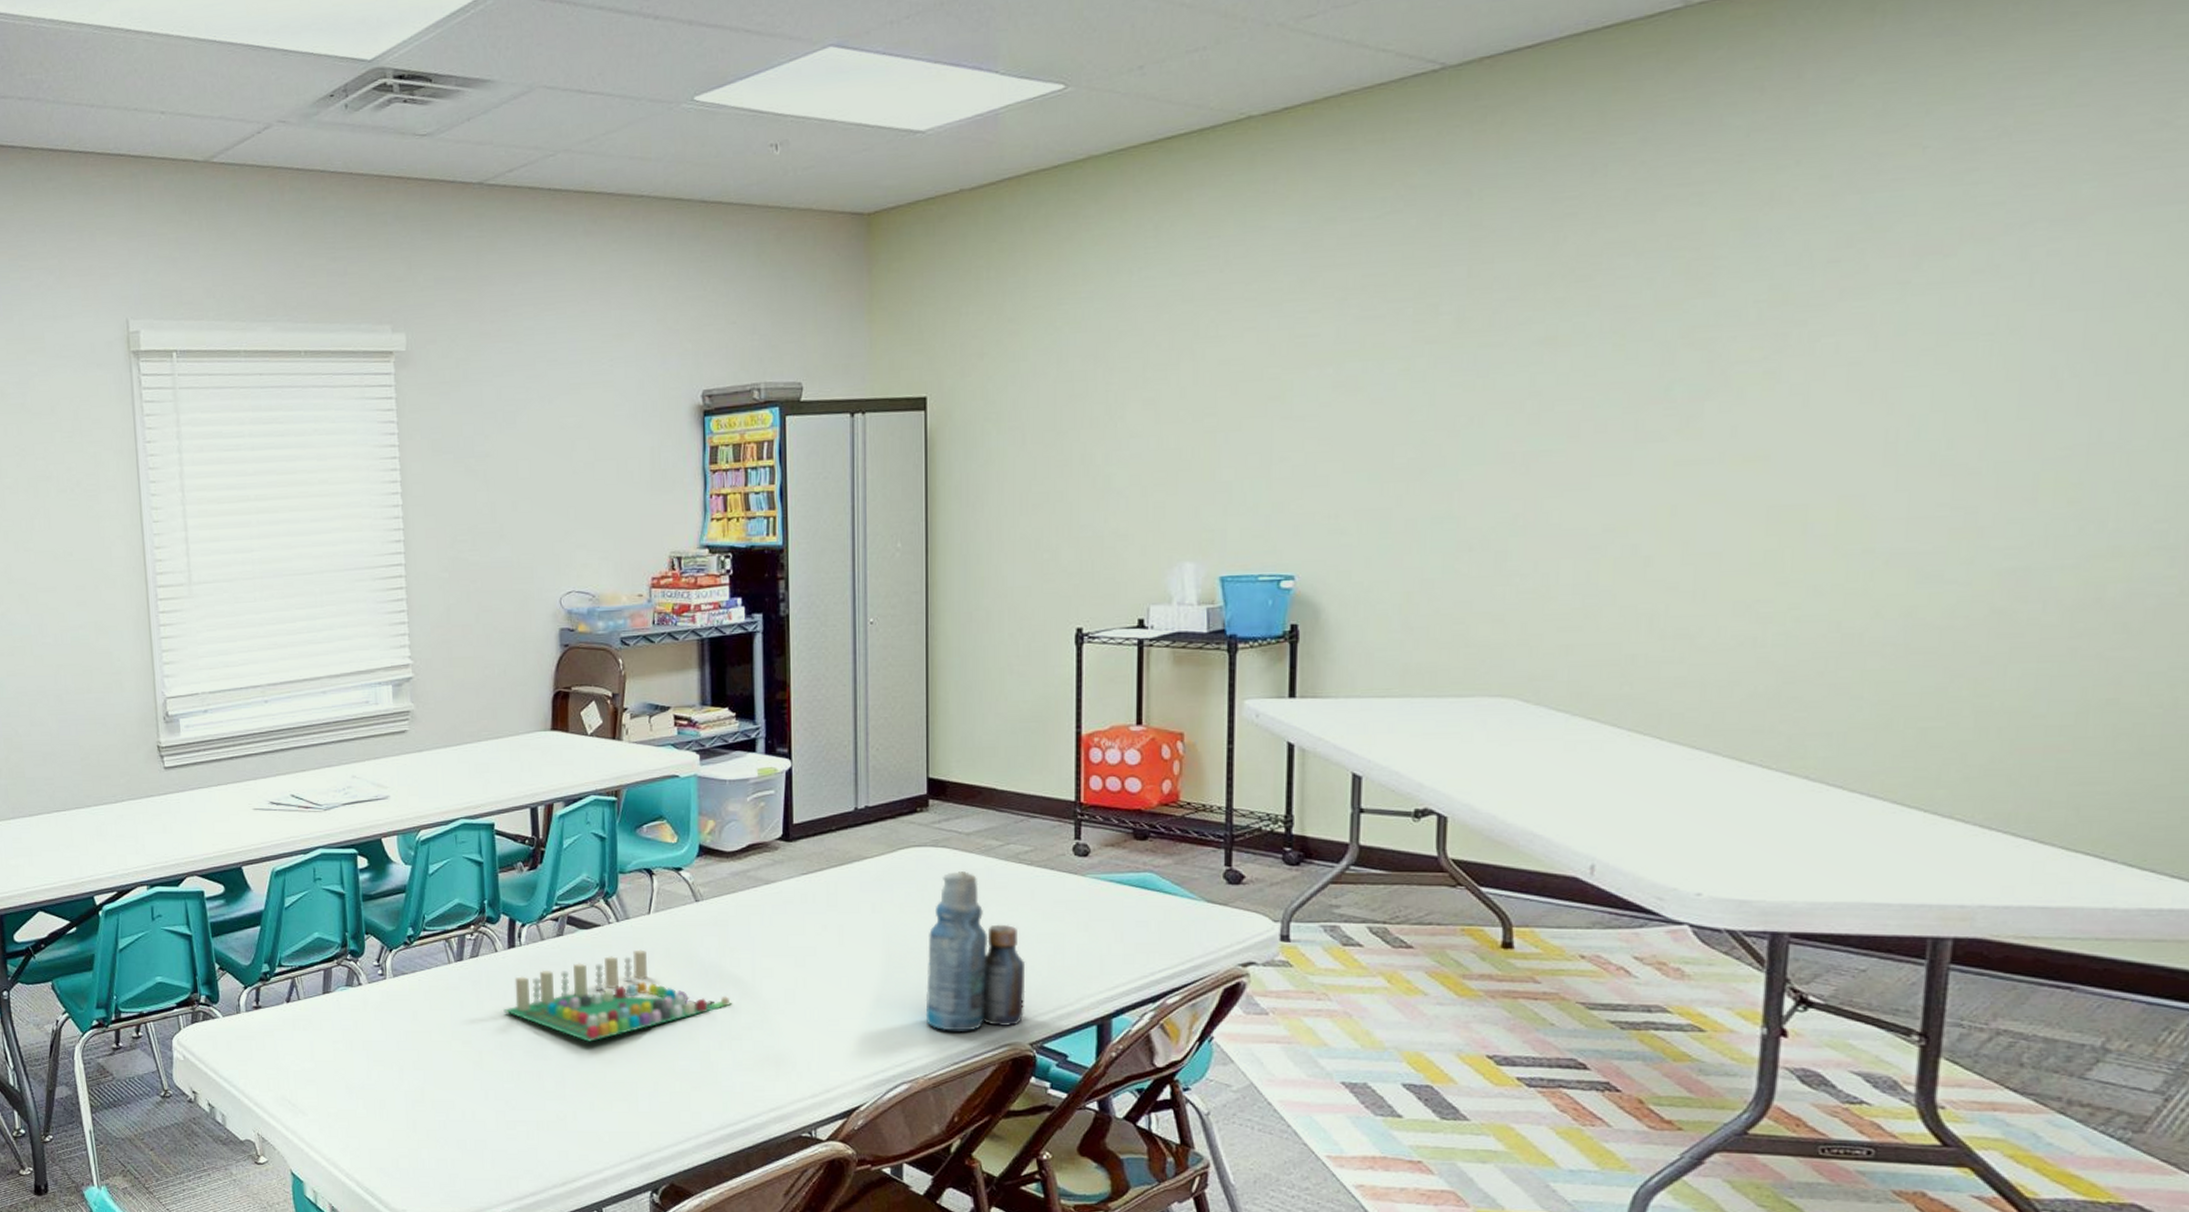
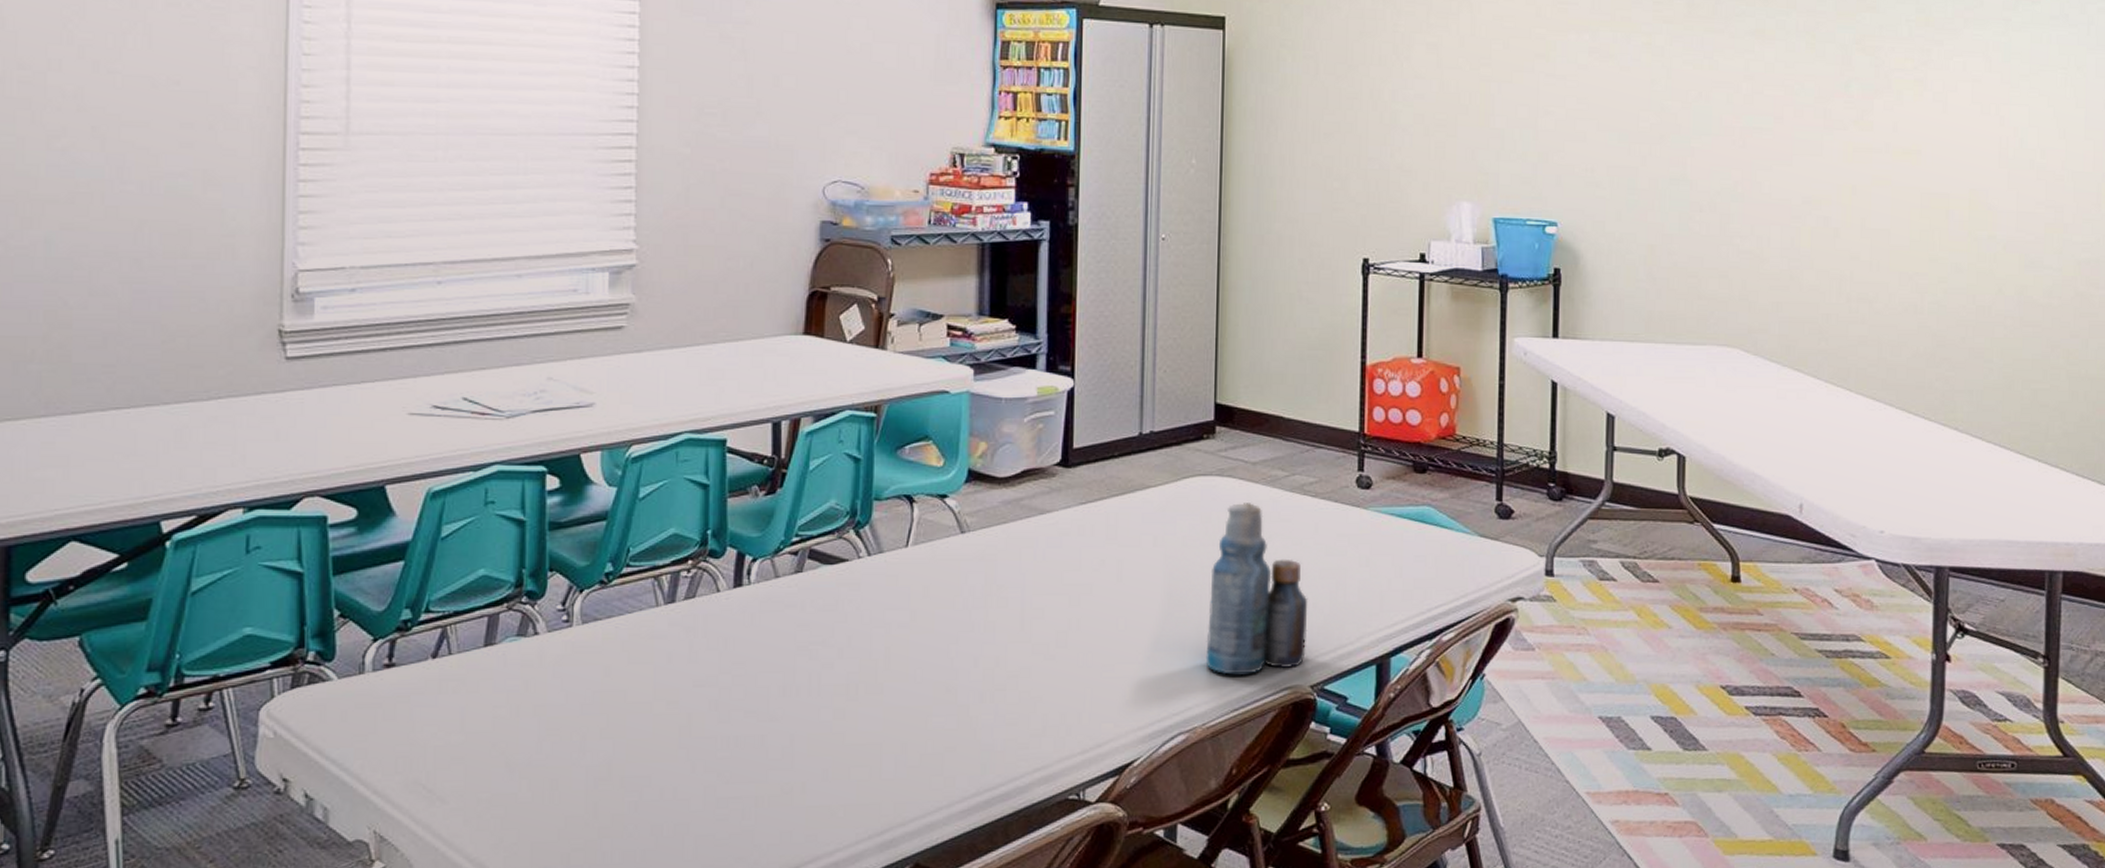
board game: present [503,949,732,1042] -> none [722,588,997,698]

